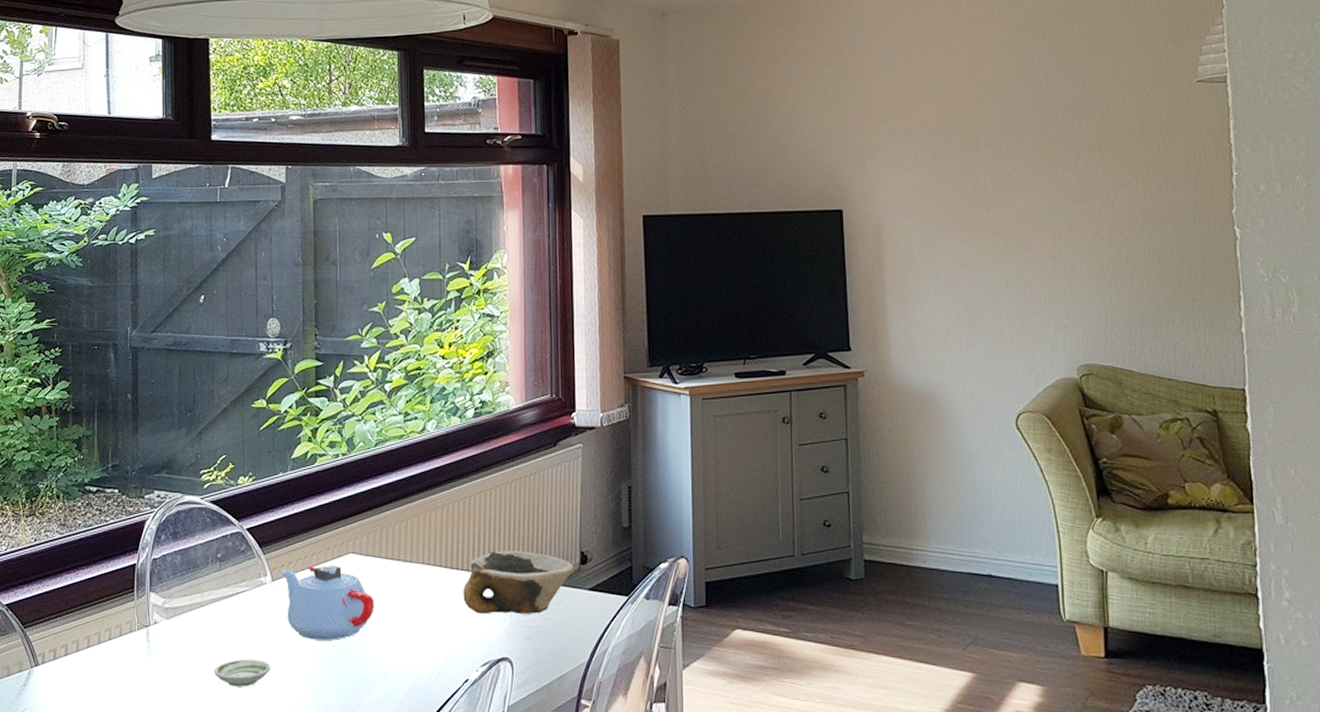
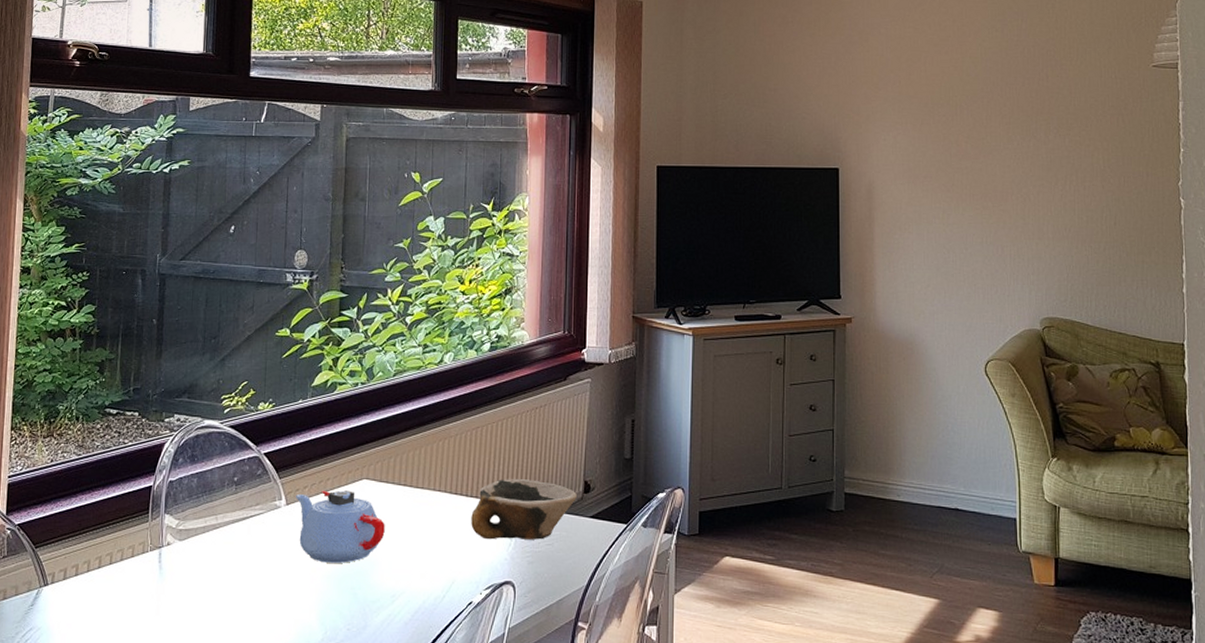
saucer: present [213,659,271,687] -> none [224,580,281,608]

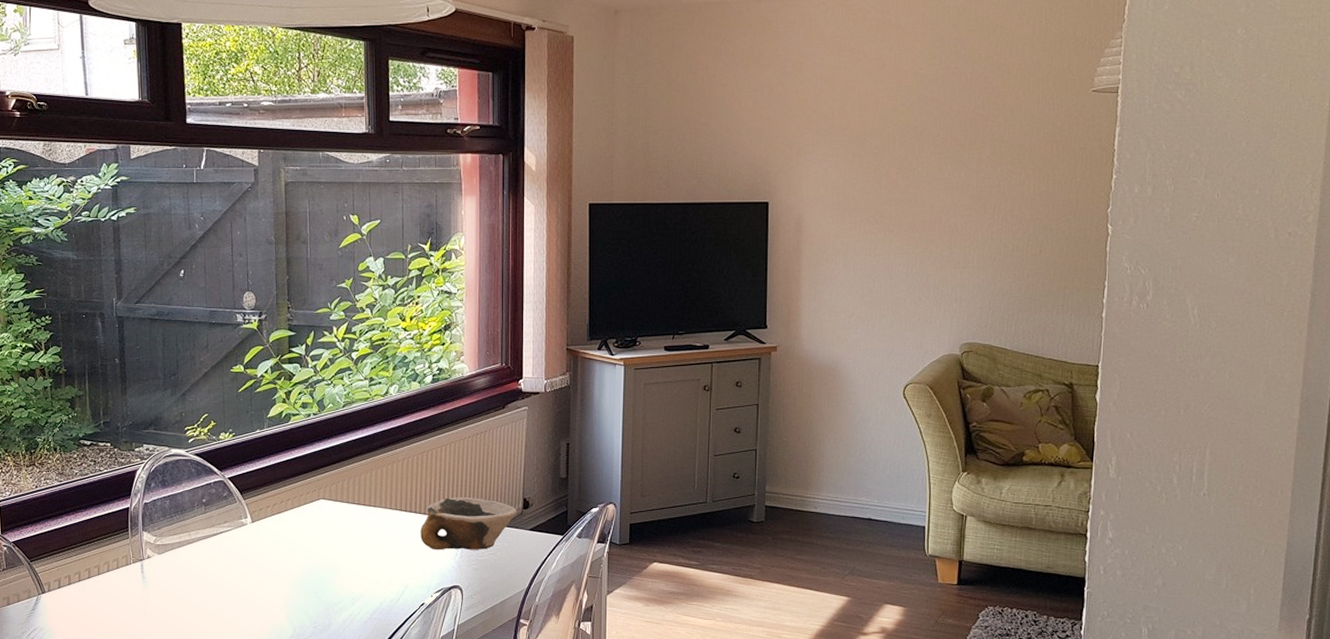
teapot: present [295,490,385,563] -> none [259,509,343,572]

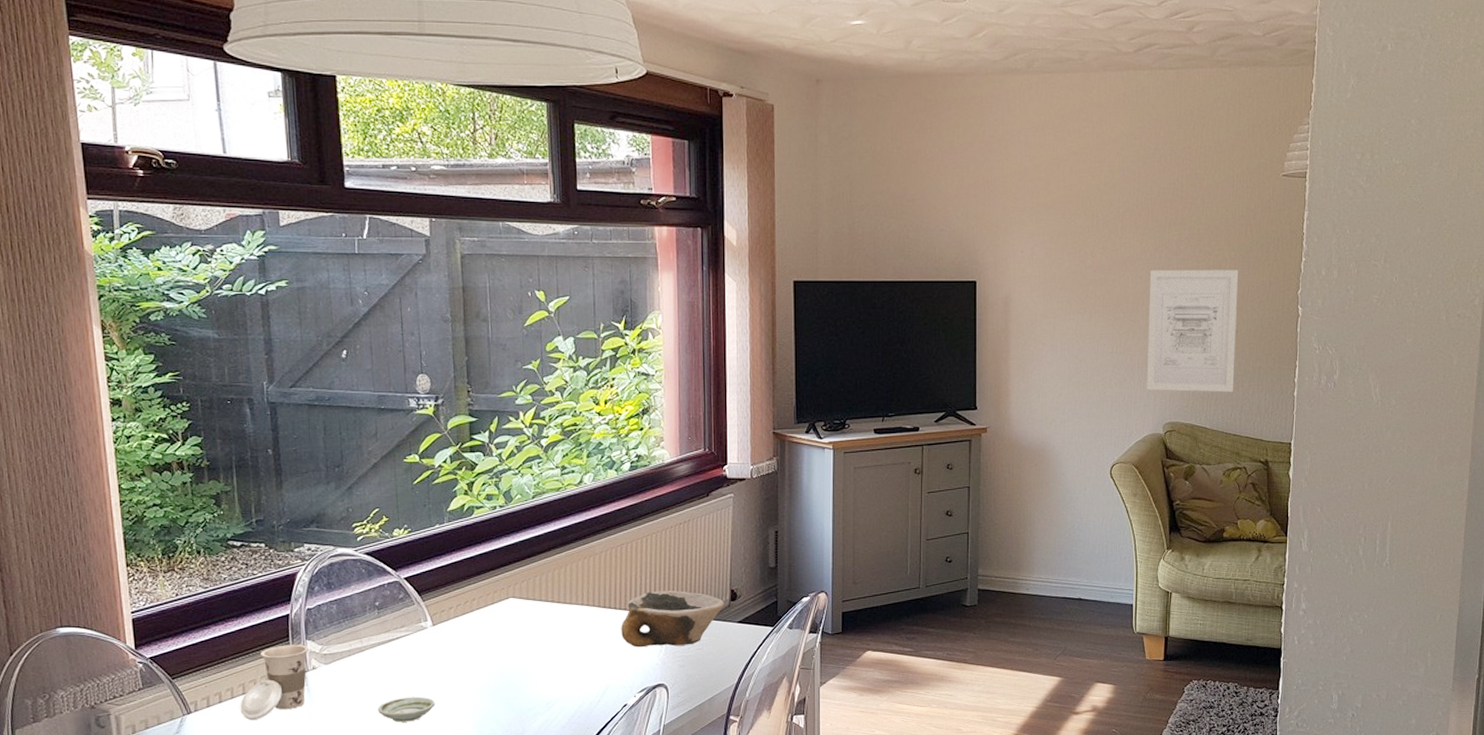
cup: none [85,535,145,602] -> present [240,644,309,721]
saucer: none [202,587,252,610] -> present [377,696,435,722]
wall art: none [943,188,1043,314] -> present [1147,270,1239,393]

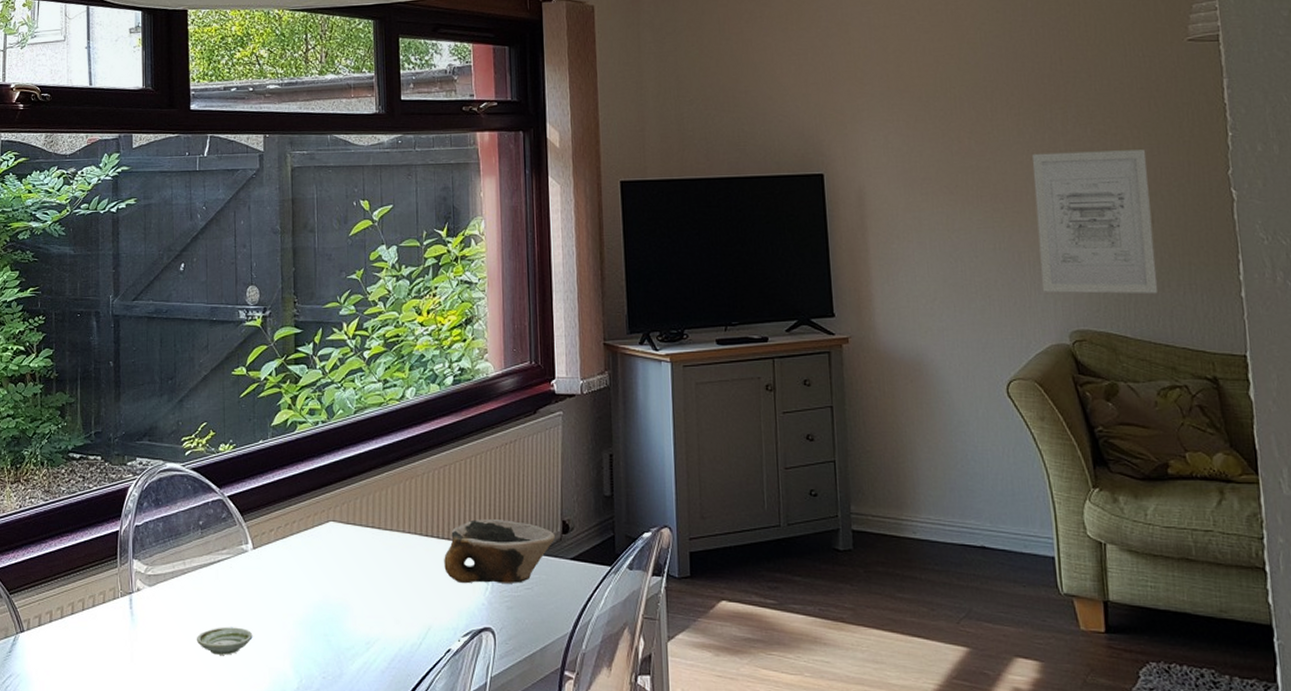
cup: present [240,644,309,721] -> none [68,563,135,644]

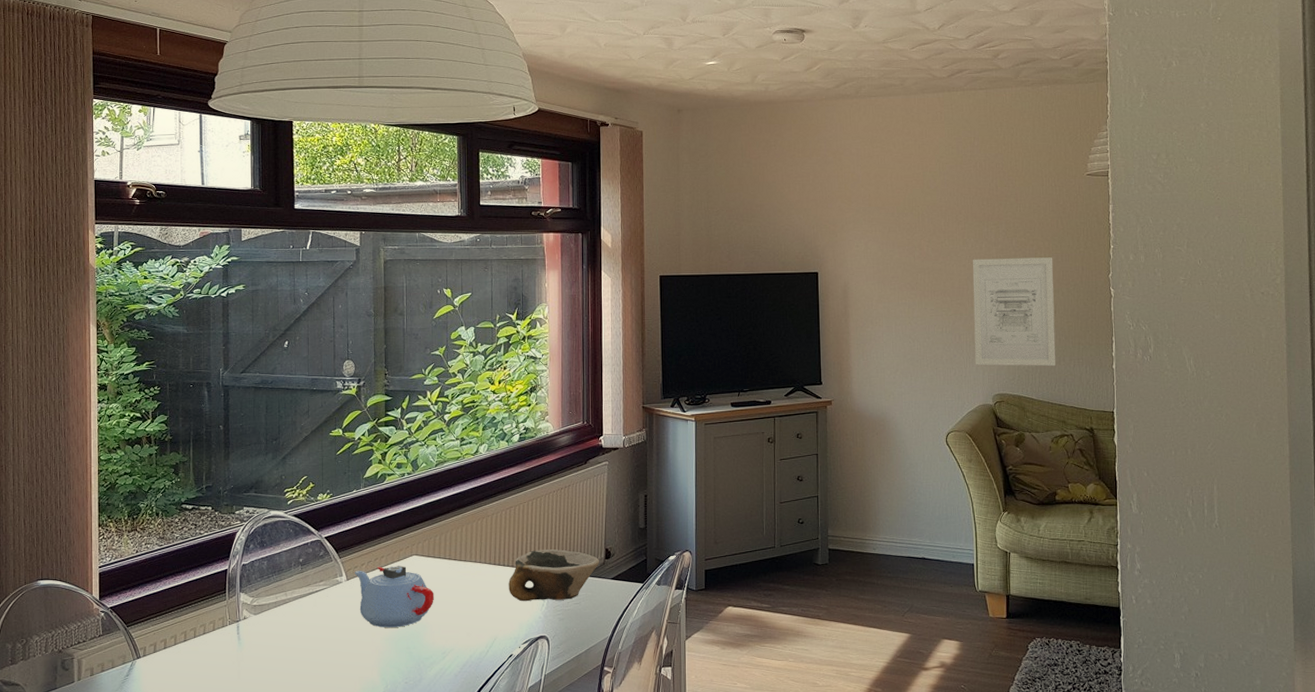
saucer: present [196,627,253,655] -> none [296,645,346,669]
teapot: none [261,533,355,609] -> present [354,566,434,628]

